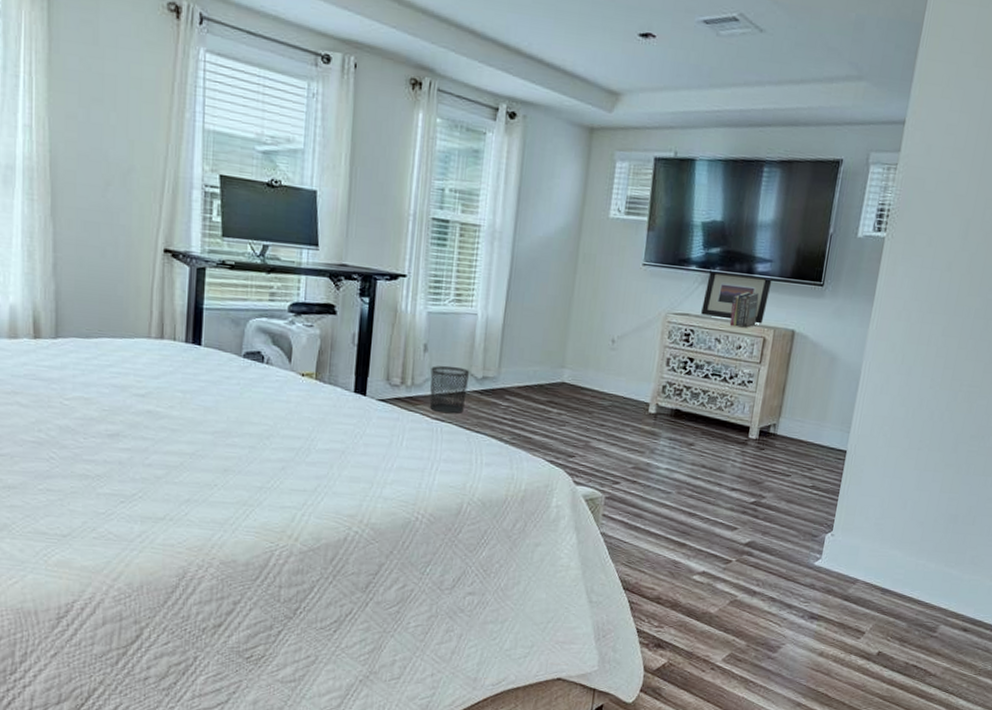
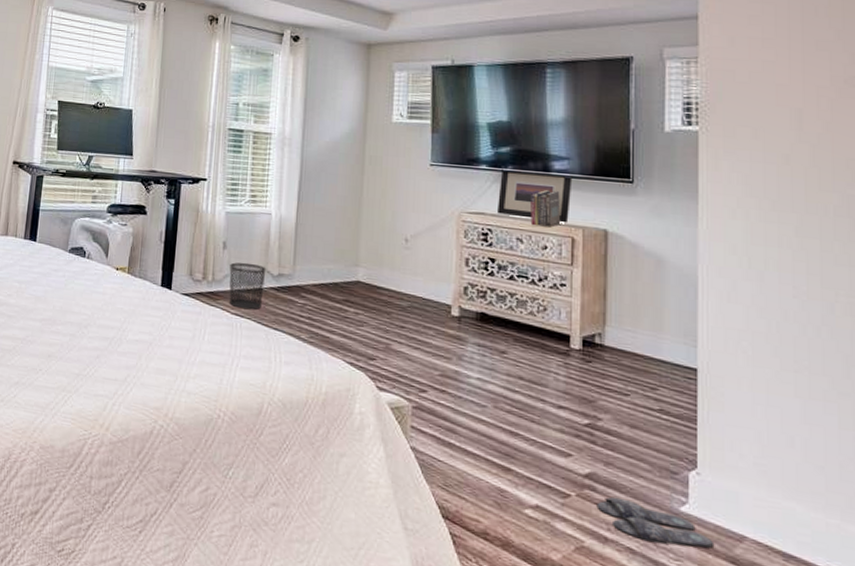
slippers: none [751,559,834,592] -> present [596,496,713,548]

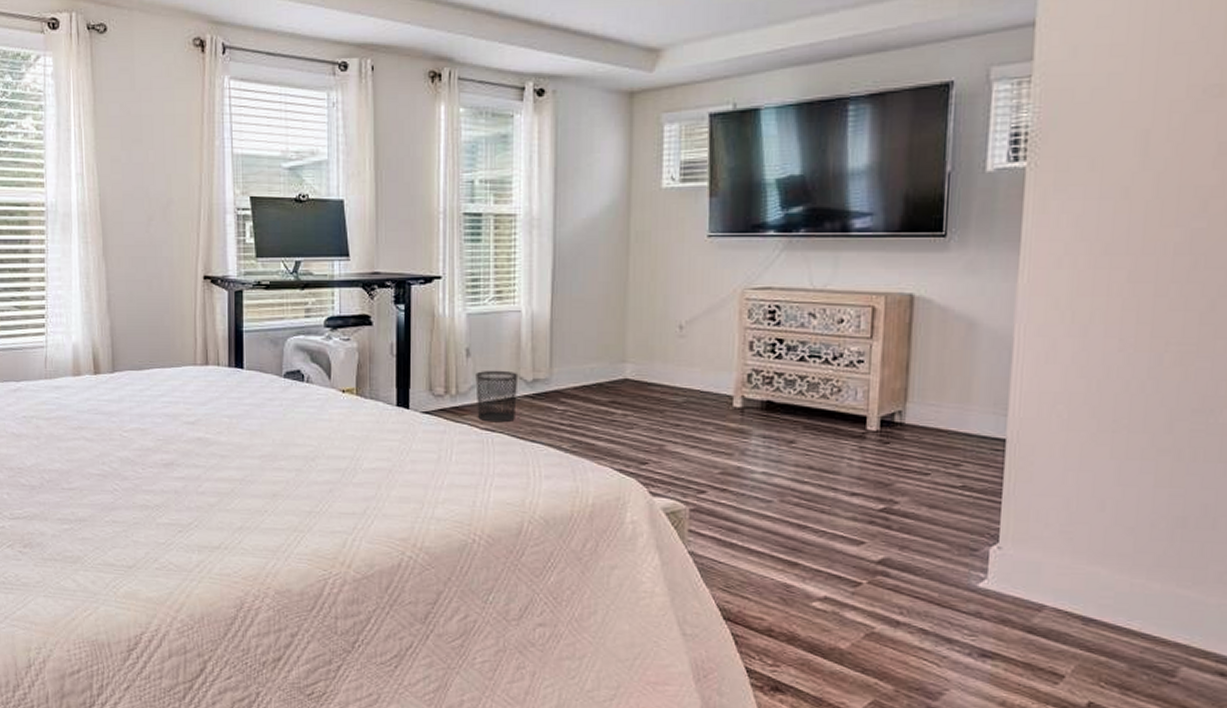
picture frame: present [497,168,573,223] -> none [787,233,876,291]
books: present [529,190,561,228] -> none [825,254,861,297]
slippers: present [596,496,713,548] -> none [889,580,1011,622]

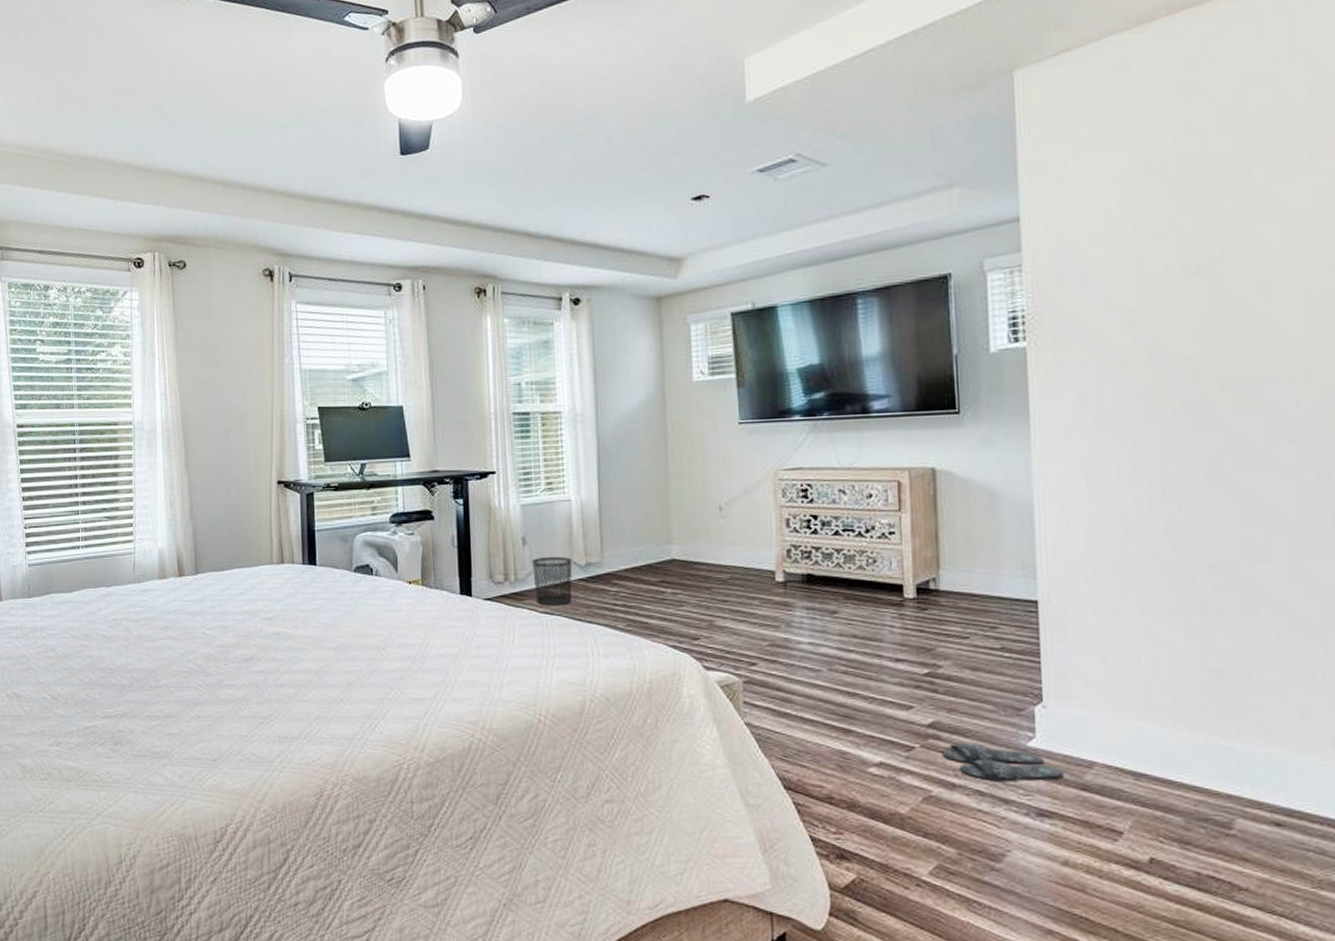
slippers: none [889,580,1011,622] -> present [942,742,1063,782]

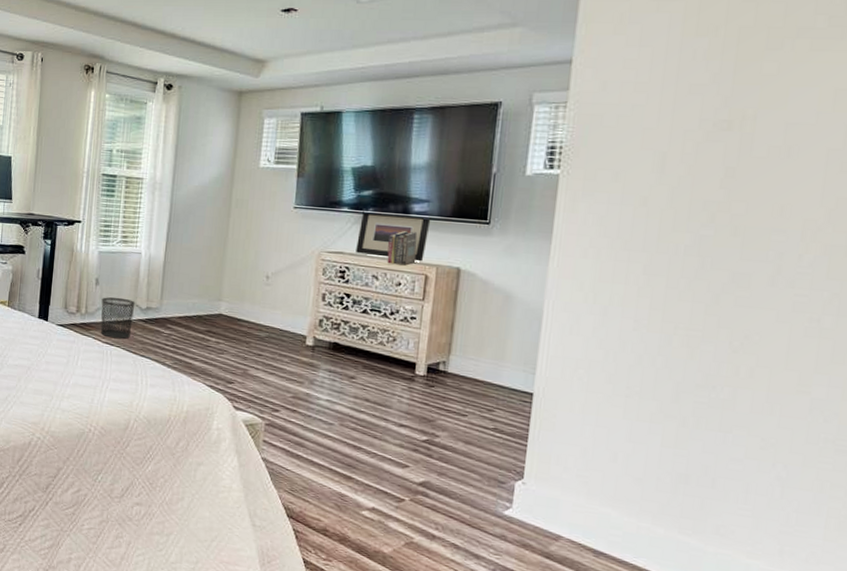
picture frame: none [815,414,894,468] -> present [356,211,431,262]
books: none [849,433,885,474] -> present [387,231,418,266]
slippers: present [942,742,1063,782] -> none [427,501,531,545]

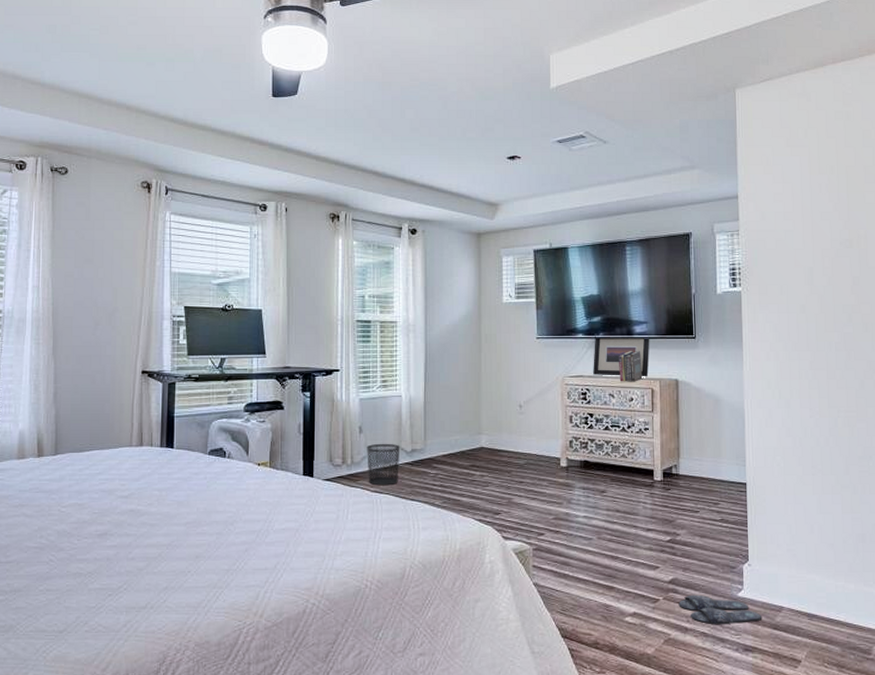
slippers: none [427,501,531,545] -> present [678,594,761,625]

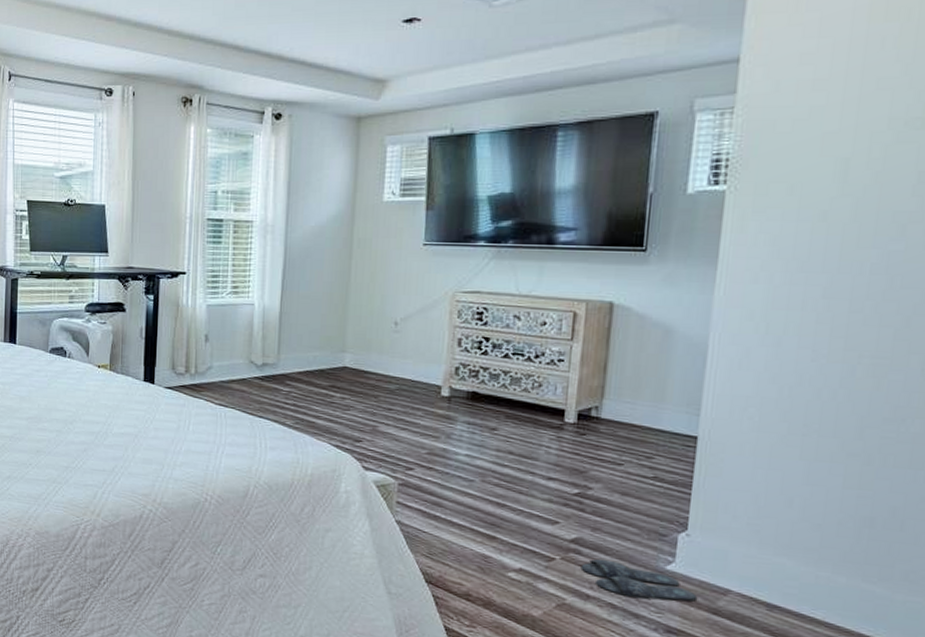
waste bin: present [367,443,400,486] -> none [212,354,250,400]
picture frame: present [593,336,650,377] -> none [494,244,579,297]
books: present [618,351,643,382] -> none [530,264,564,303]

